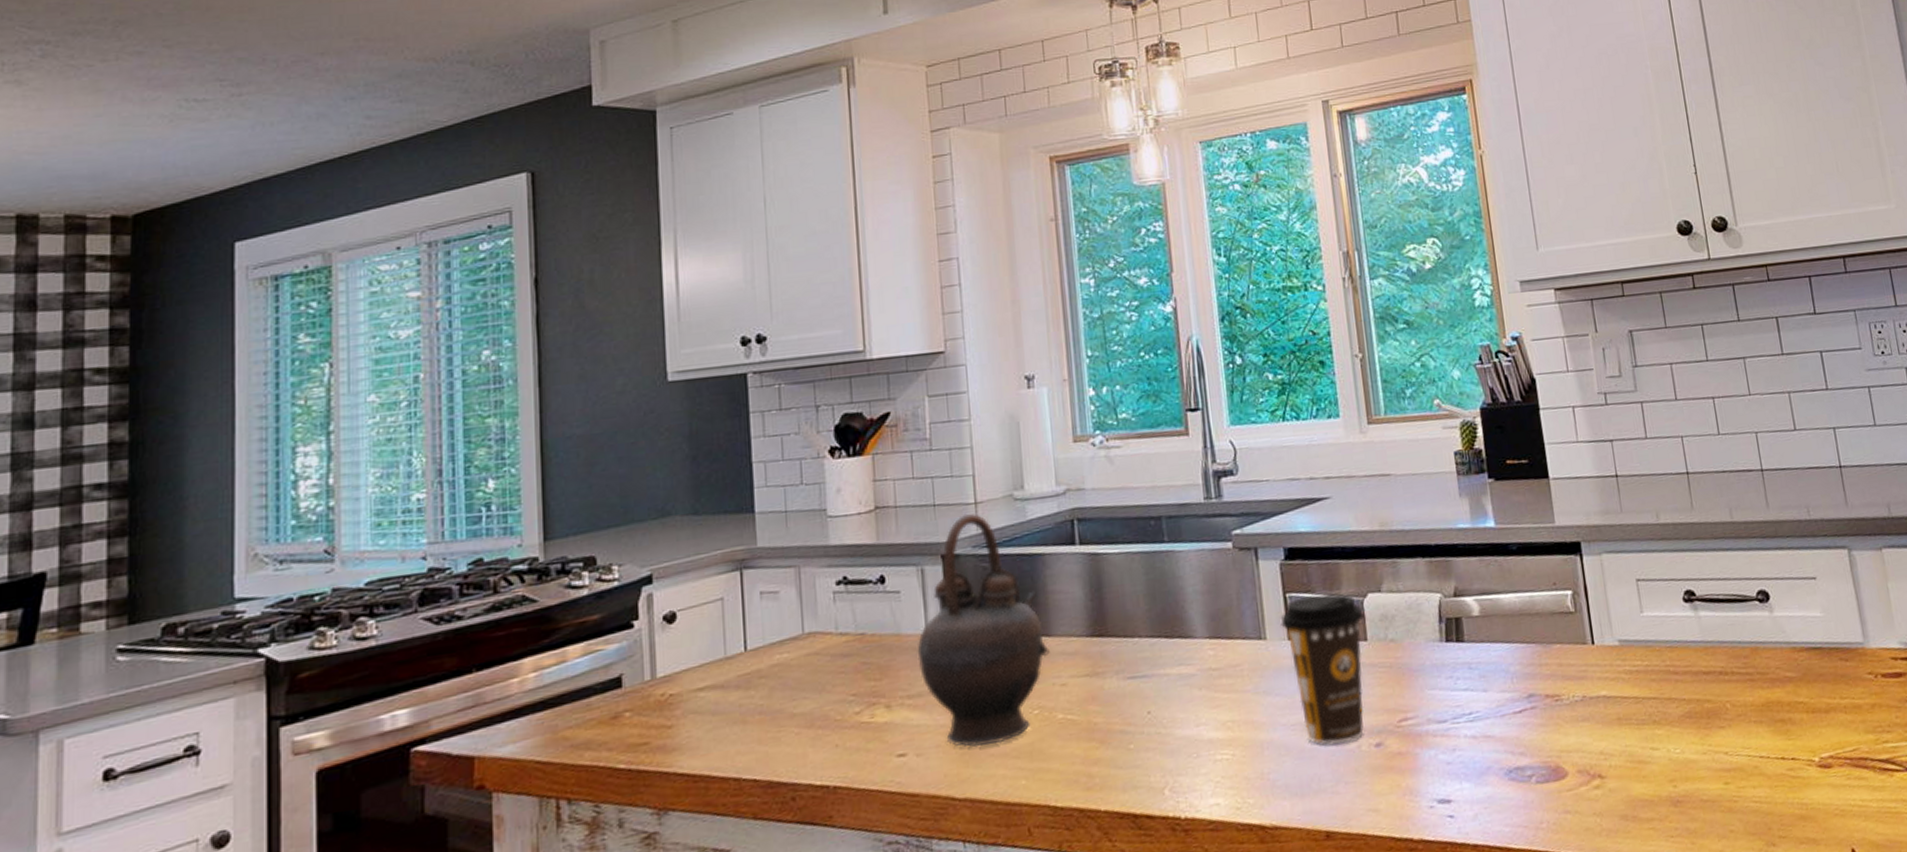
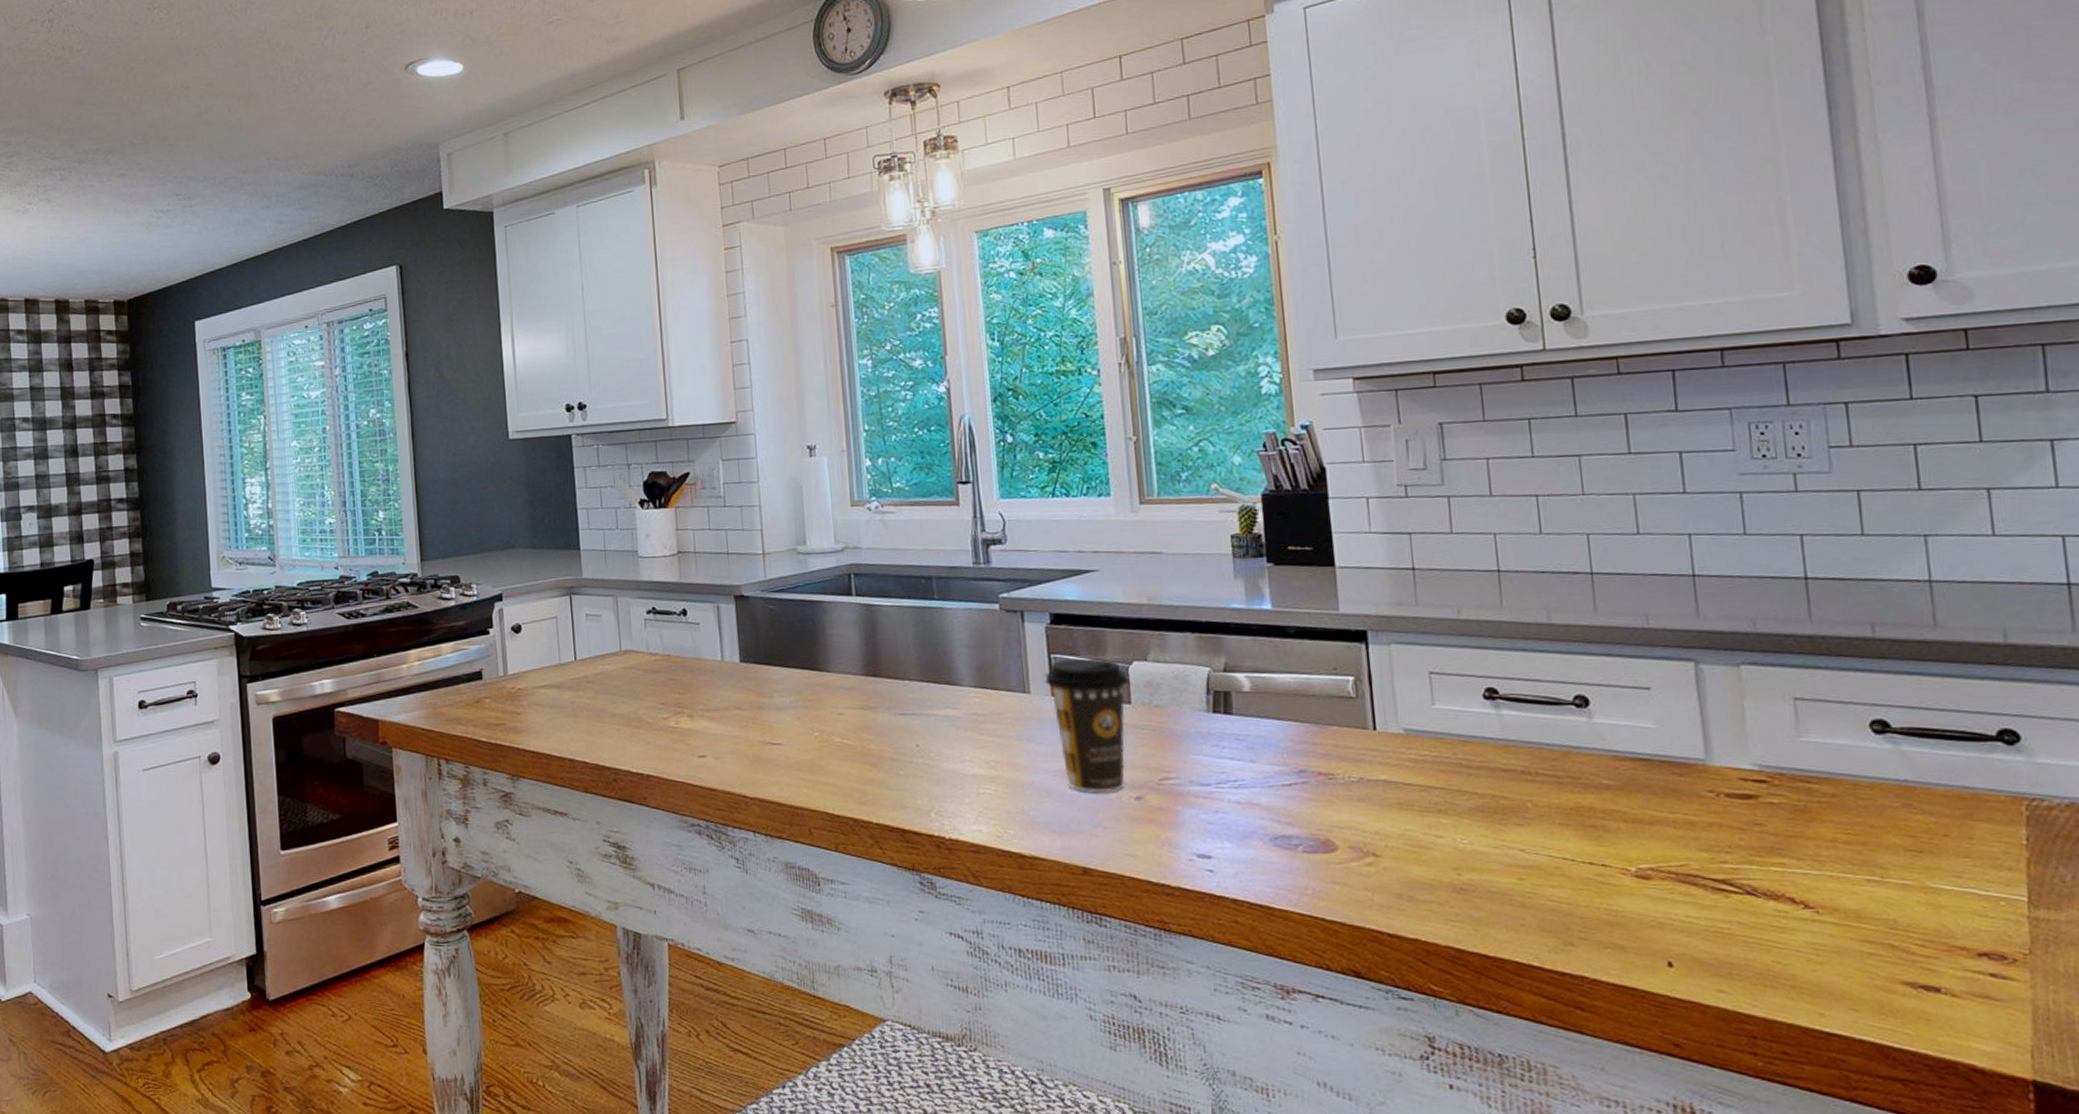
teapot: present [917,513,1050,748] -> none [714,562,828,758]

